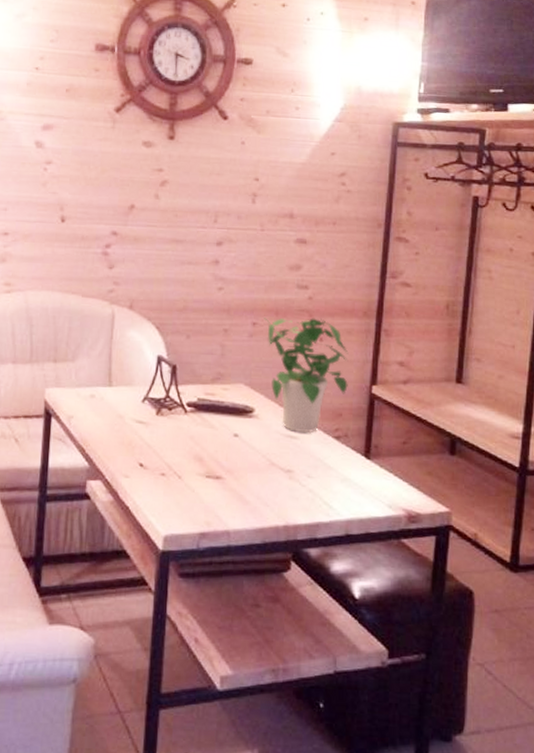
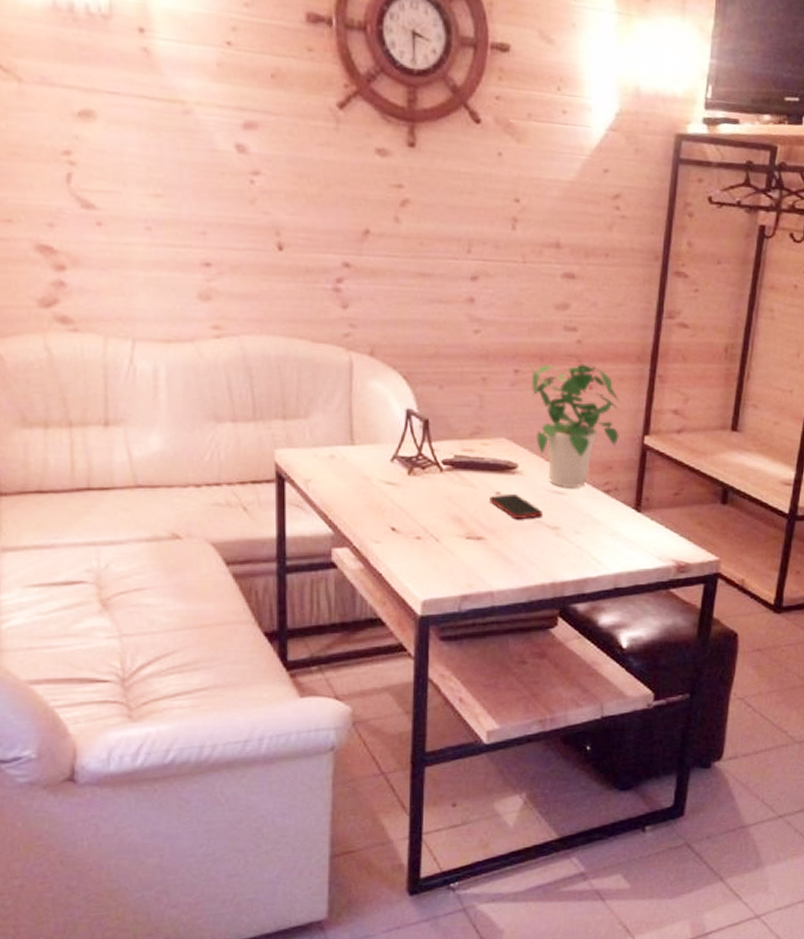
cell phone: none [228,436,277,461] -> present [490,493,543,519]

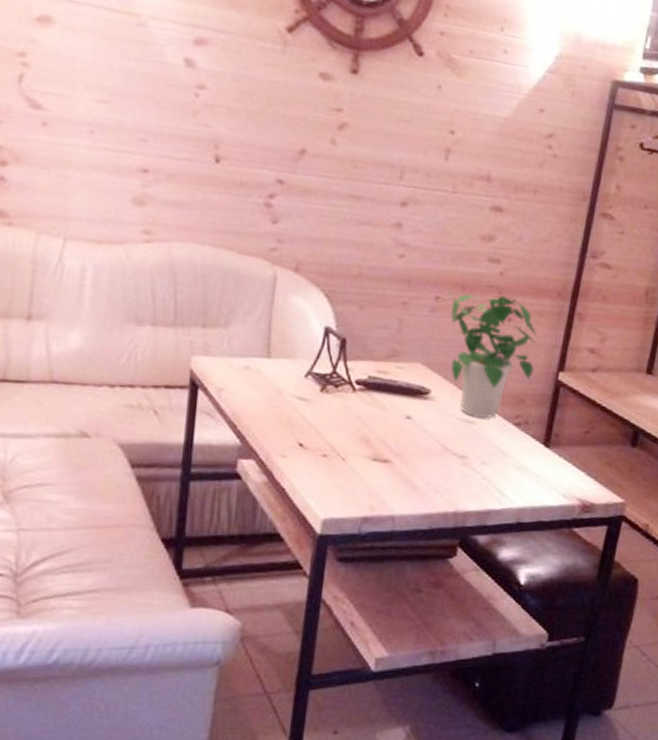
cell phone: present [490,493,543,519] -> none [399,419,451,445]

